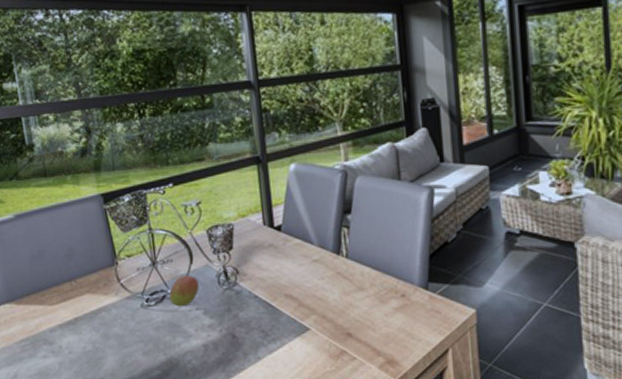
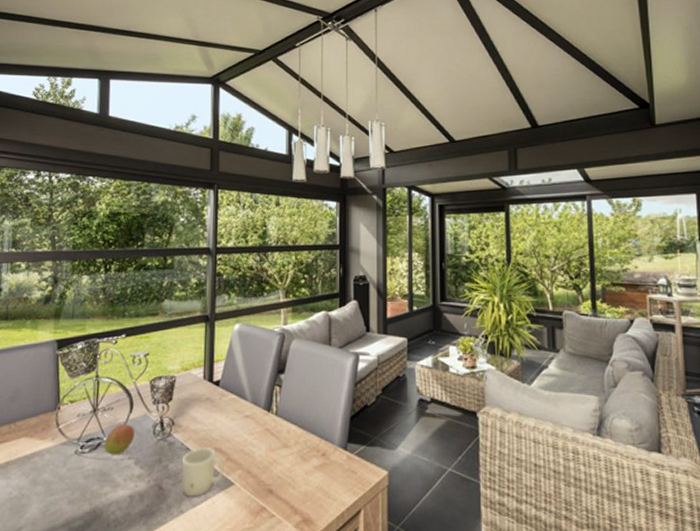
mug: none [251,294,298,344] -> present [181,447,224,497]

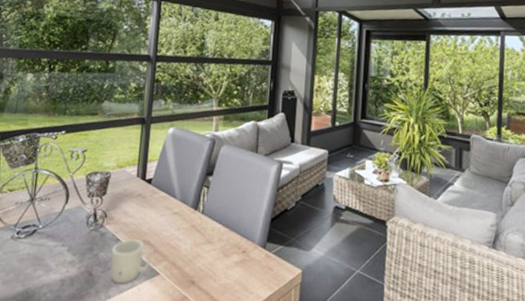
fruit: present [104,423,135,455] -> none [39,213,69,242]

